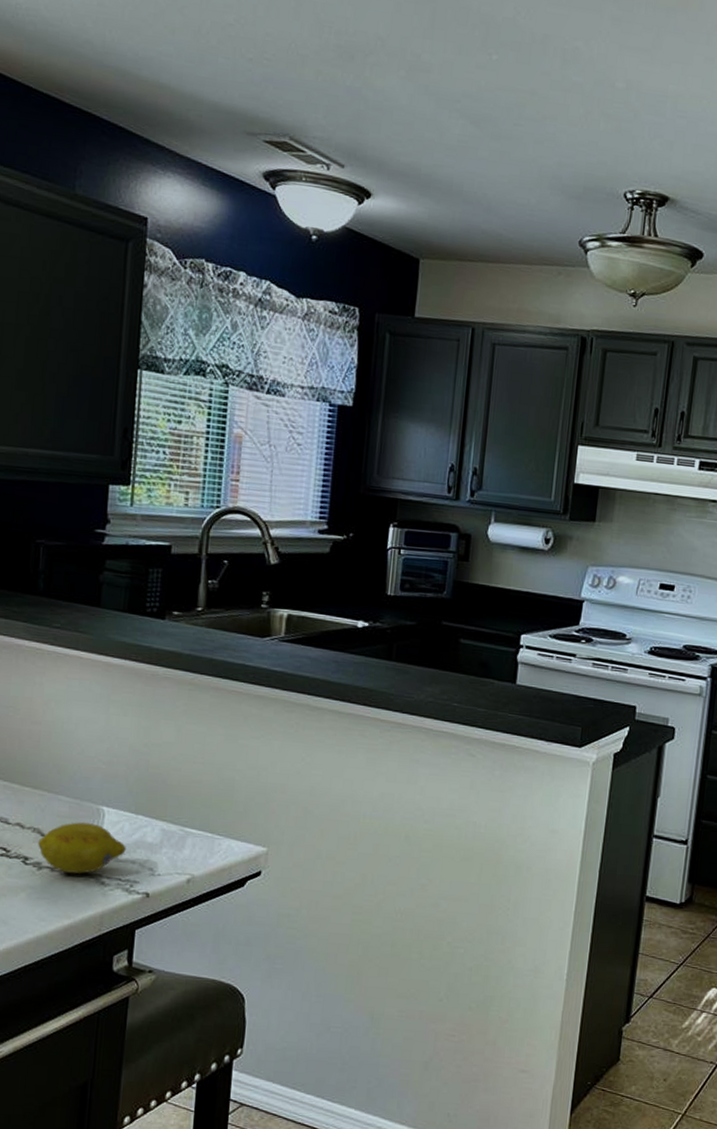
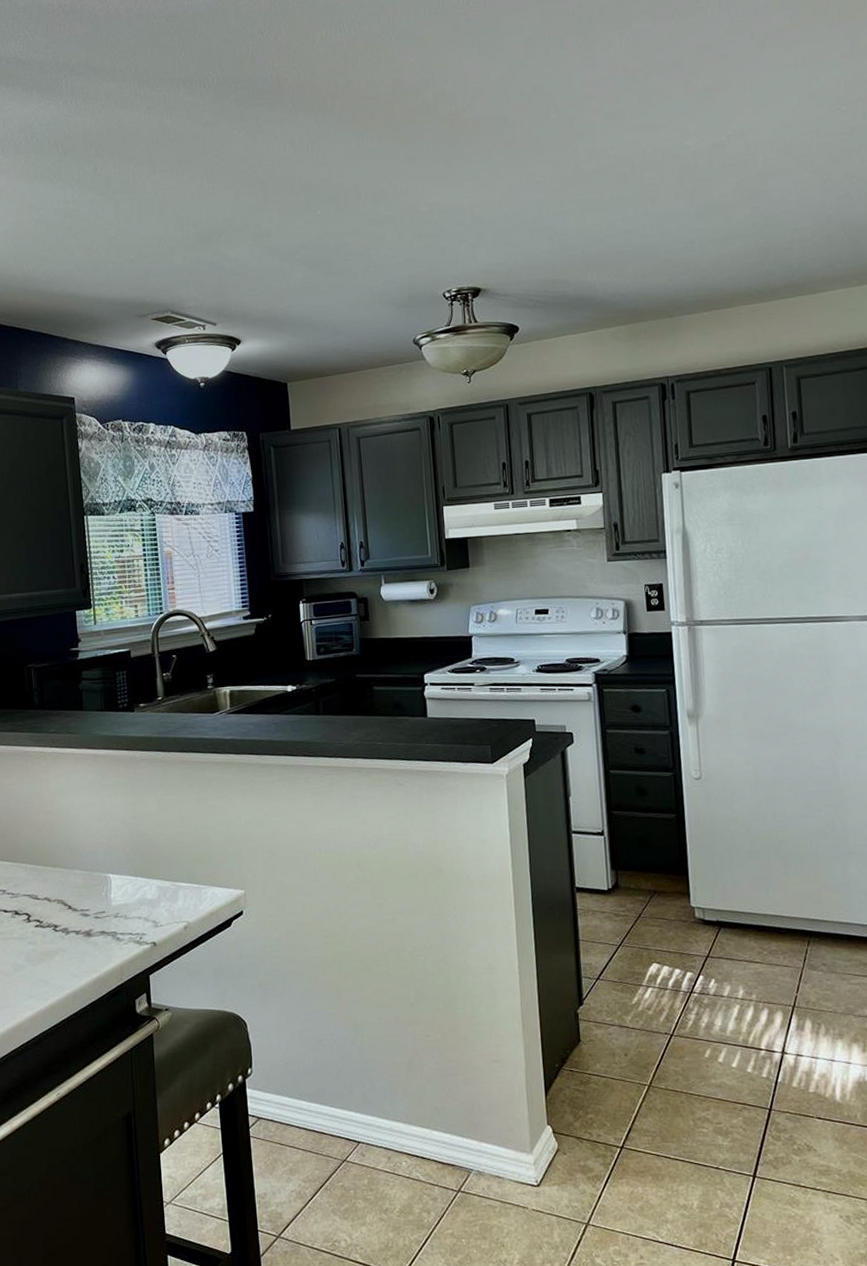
fruit: present [38,822,126,874] -> none [63,889,132,934]

